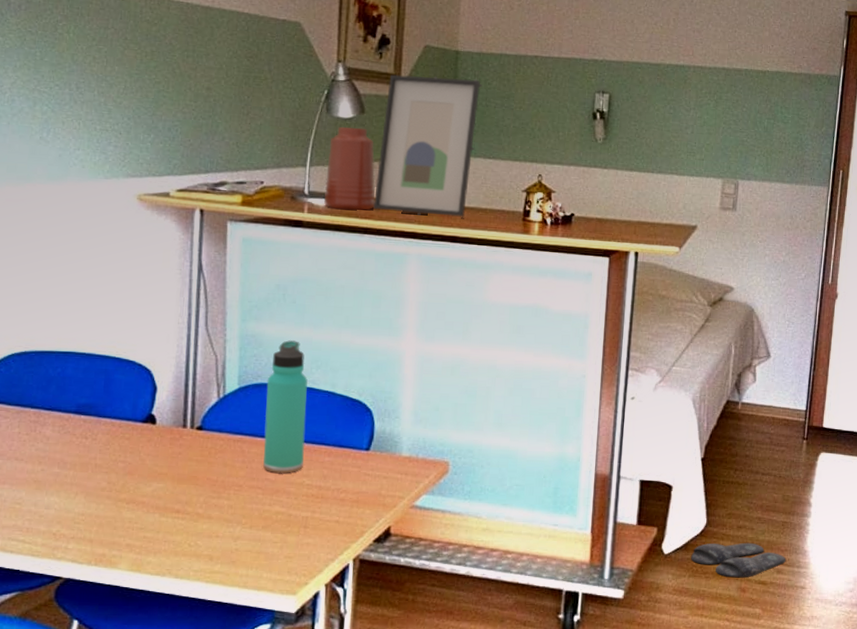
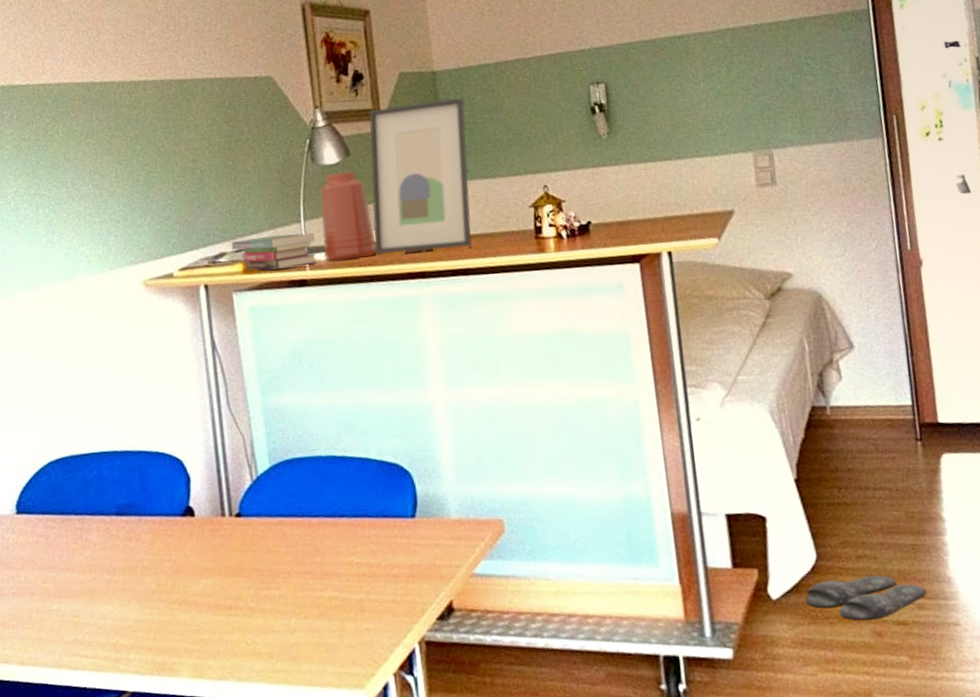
books: none [233,172,319,208] -> present [231,232,316,271]
thermos bottle: present [263,340,308,473] -> none [297,407,349,554]

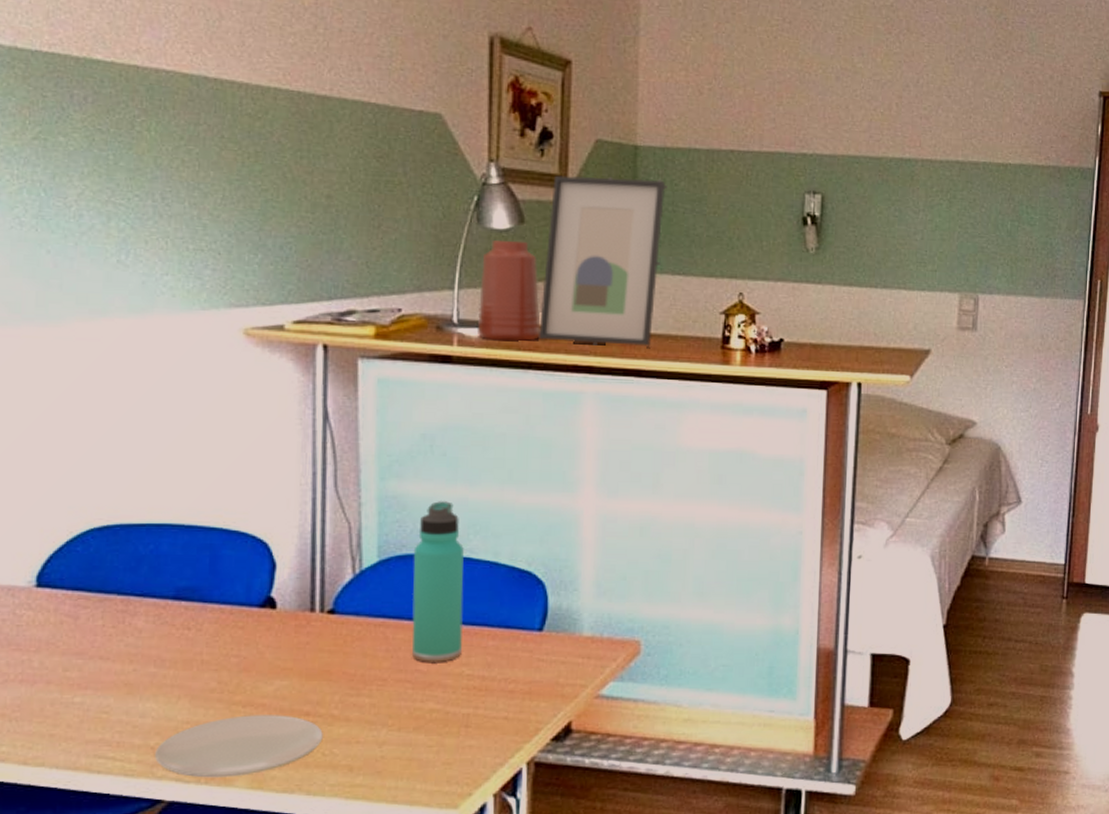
plate: none [117,610,245,670] -> present [155,715,323,778]
books: present [231,232,316,271] -> none [363,298,470,341]
thermos bottle: none [297,407,349,554] -> present [412,501,464,662]
slippers: present [806,574,927,620] -> none [934,722,1046,765]

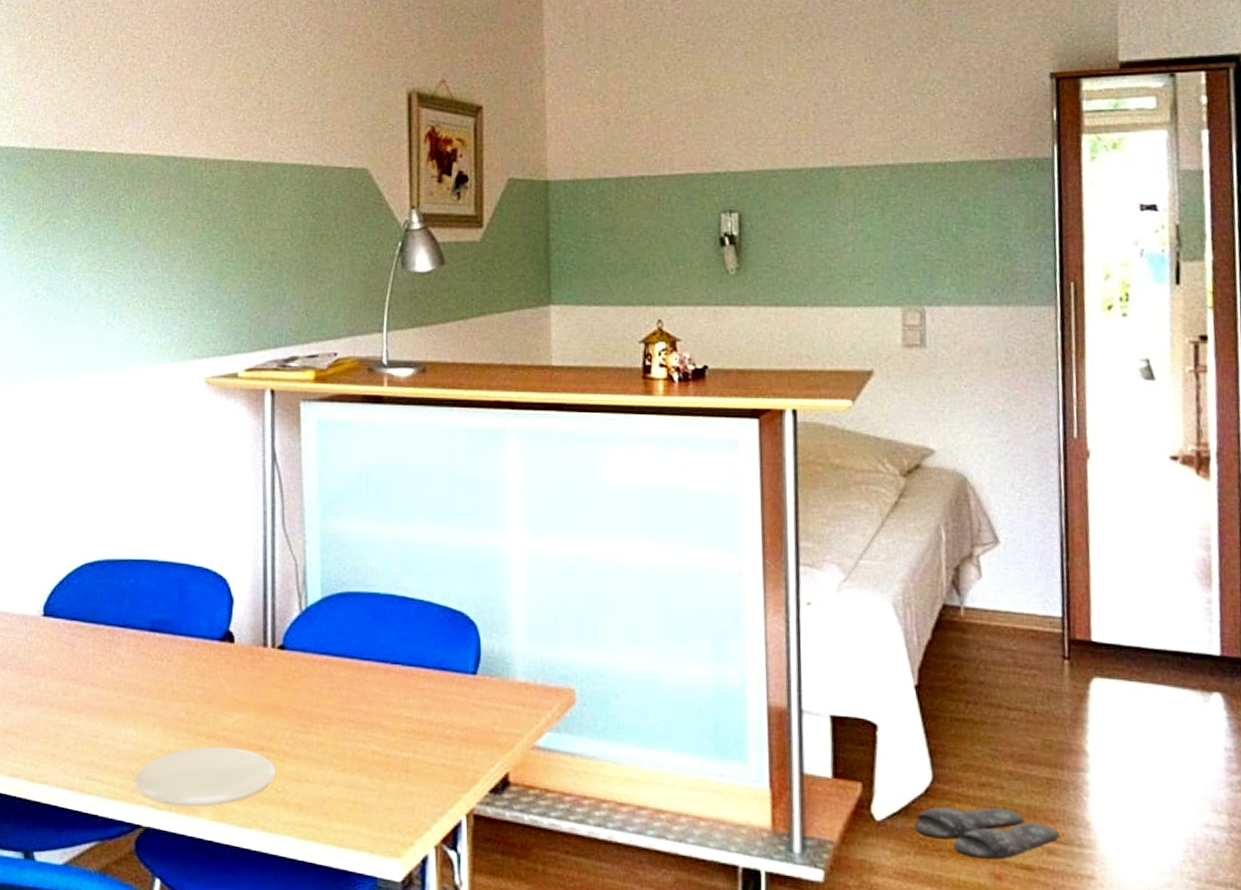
thermos bottle: present [412,501,464,662] -> none [352,539,400,703]
vase: present [476,240,541,341] -> none [404,281,463,380]
picture frame: present [539,175,668,346] -> none [462,211,580,380]
slippers: none [934,722,1046,765] -> present [915,807,1059,859]

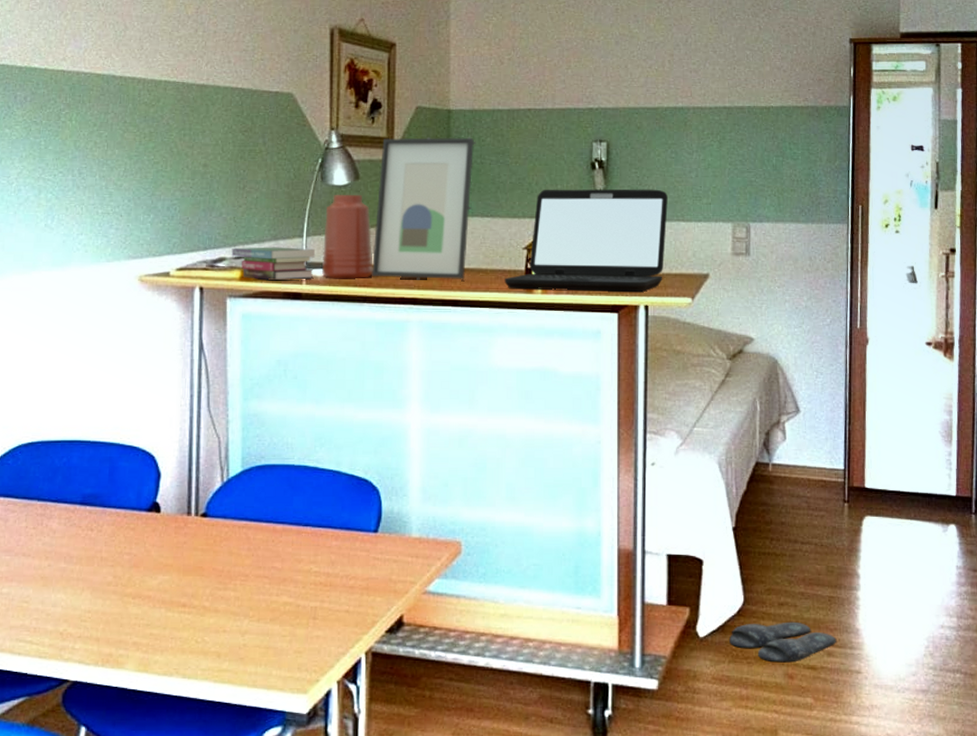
plate: present [135,746,276,808] -> none [63,606,196,661]
books: none [304,343,398,382] -> present [231,247,316,281]
vase: none [404,281,463,380] -> present [321,194,373,279]
picture frame: none [462,211,580,380] -> present [372,136,476,280]
laptop: none [618,268,818,393] -> present [504,189,668,292]

